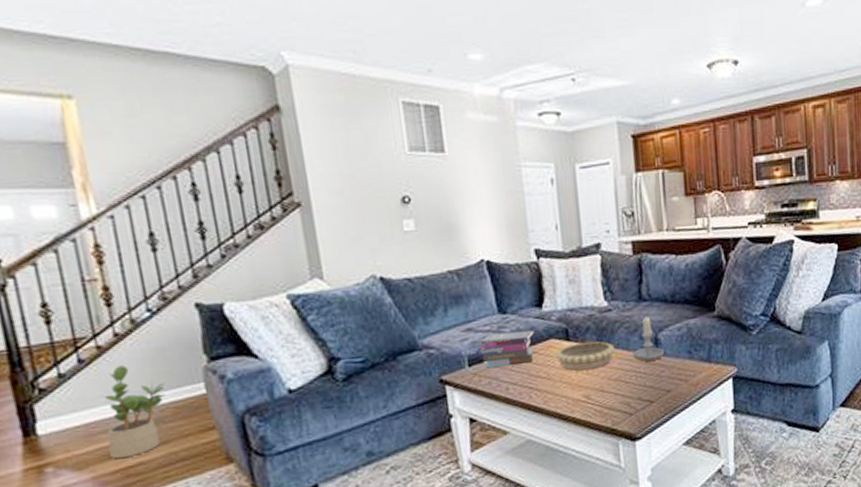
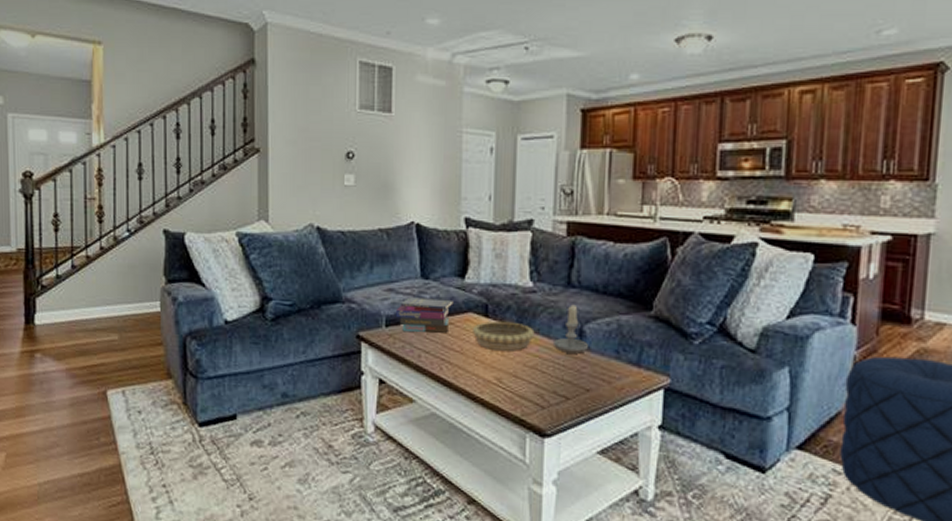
potted plant: present [104,365,165,459] -> none [81,275,131,357]

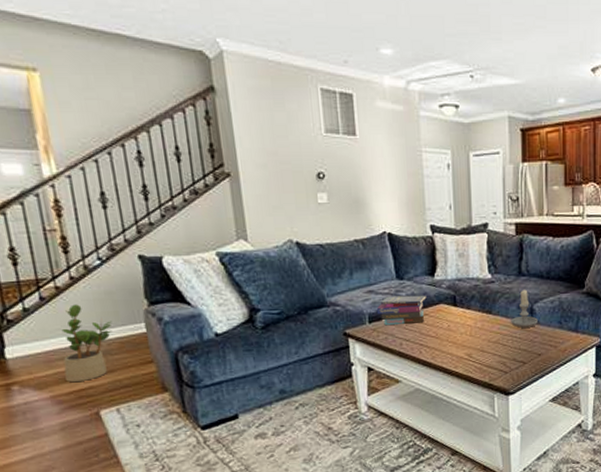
potted plant: none [81,275,131,357] -> present [61,304,112,382]
decorative bowl: present [471,321,535,351] -> none [444,308,496,332]

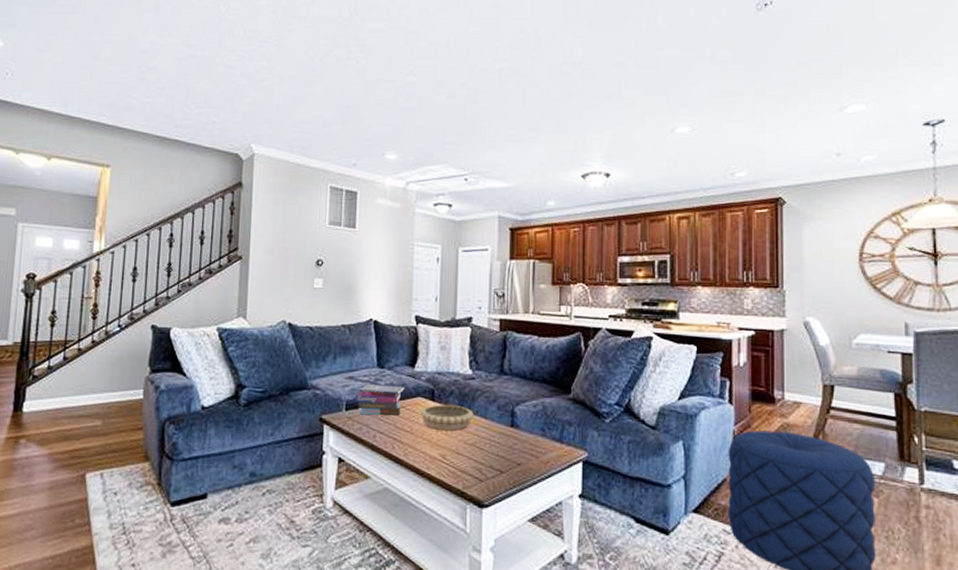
potted plant: present [61,304,112,382] -> none [64,366,116,441]
decorative bowl: none [444,308,496,332] -> present [420,404,474,431]
candle: present [511,289,538,328] -> none [490,389,518,432]

